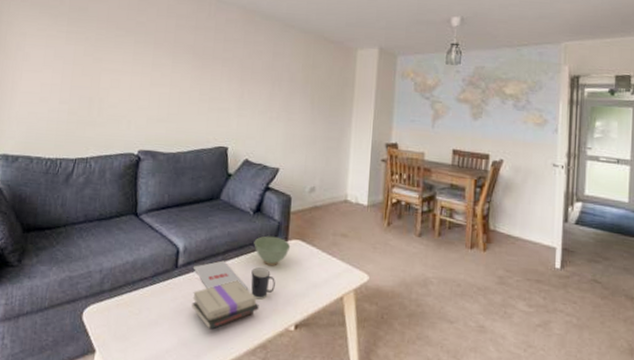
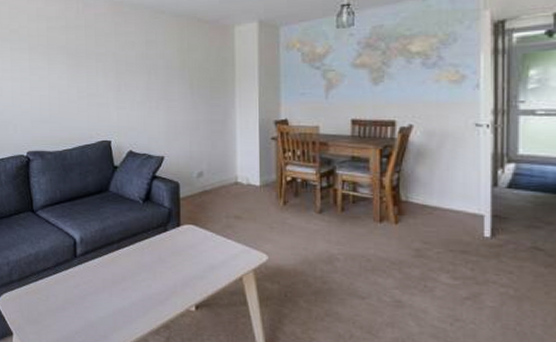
books: present [192,280,259,330] -> none [94,266,158,312]
magazine: present [193,260,248,290] -> none [90,248,145,276]
mug: present [250,267,275,300] -> none [147,253,172,283]
bowl: present [254,236,291,266] -> none [146,222,184,251]

